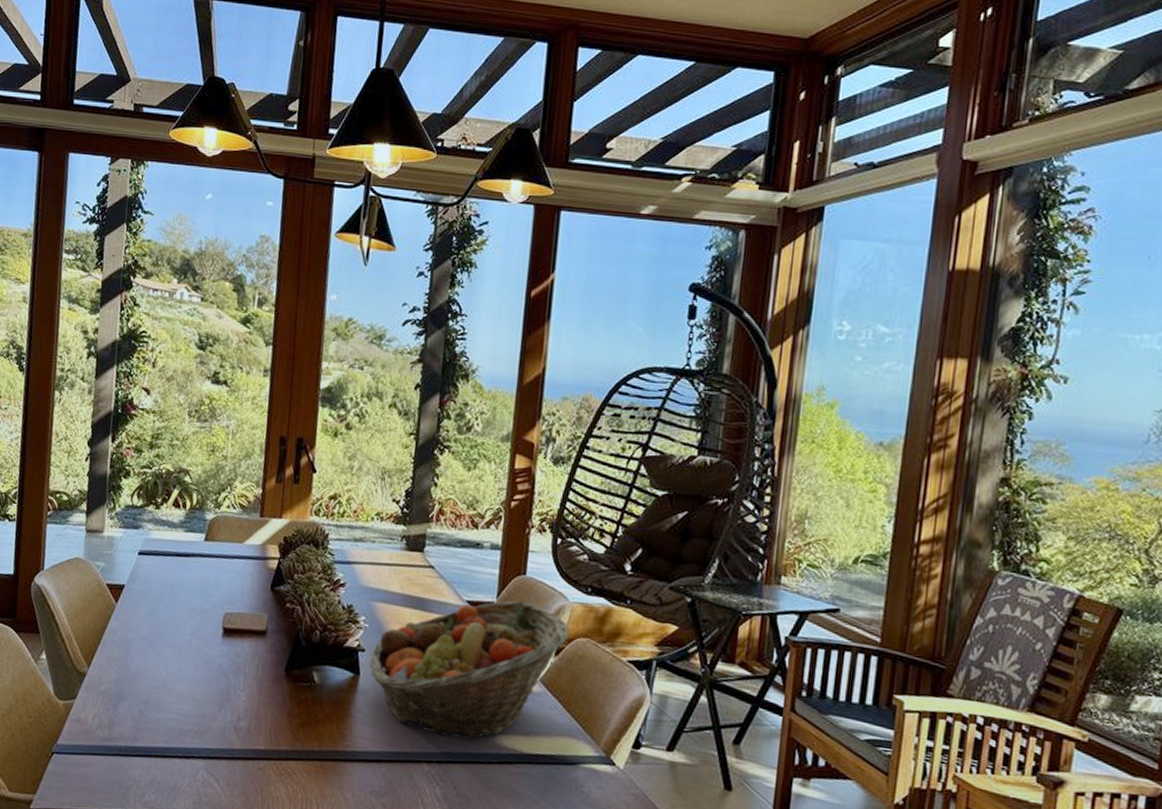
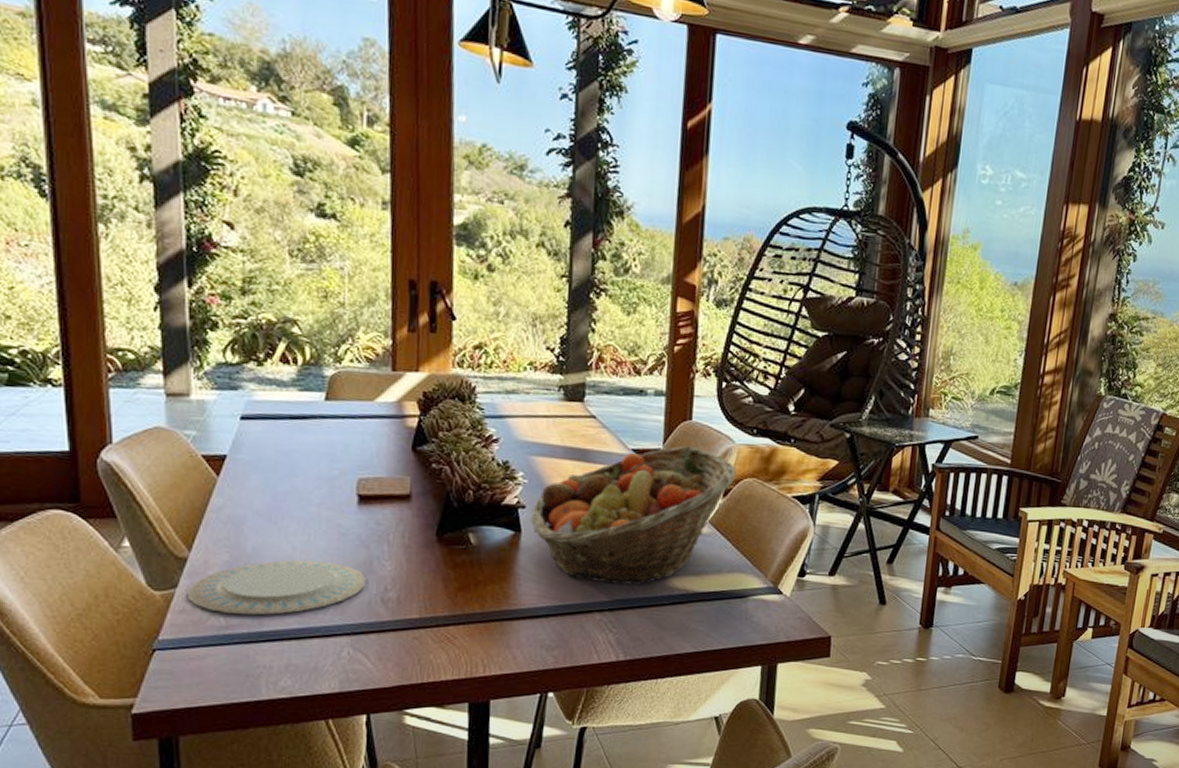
plate: none [82,682,223,732] -> present [186,560,366,616]

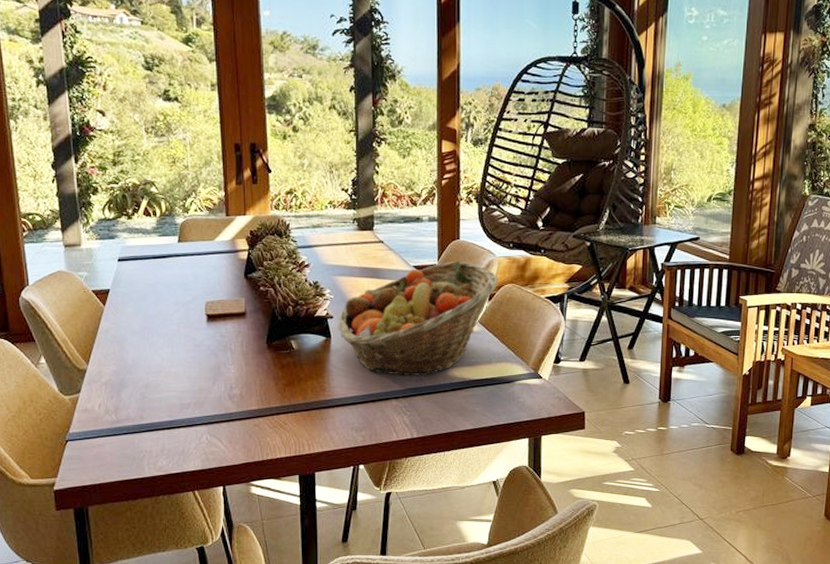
plate: present [186,560,366,616] -> none [87,368,216,412]

